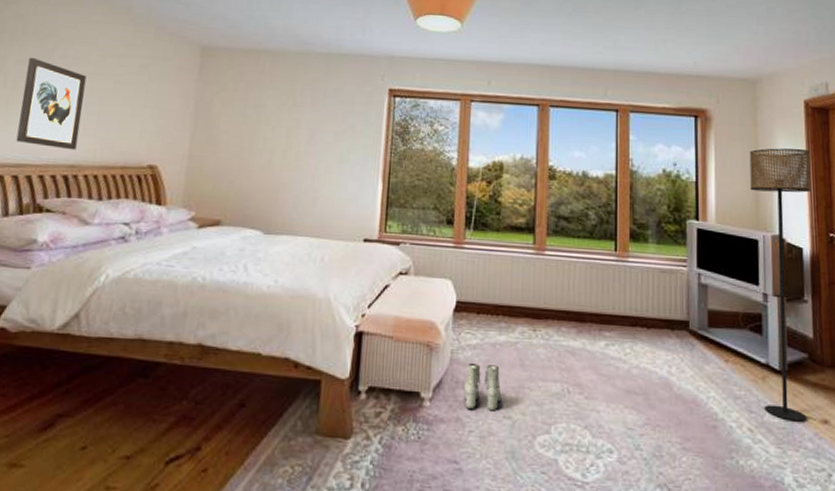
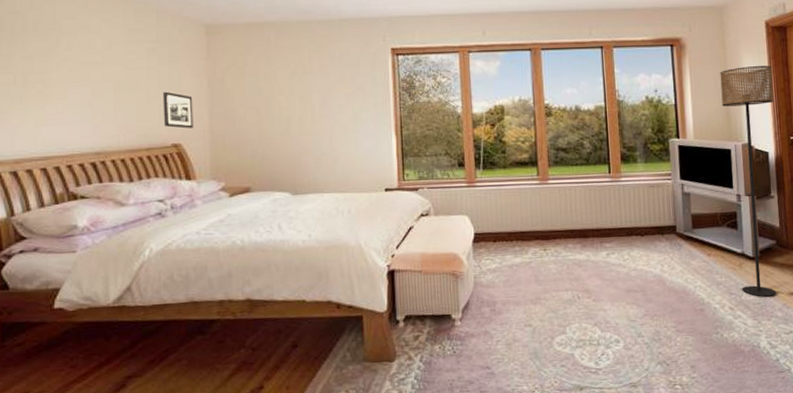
wall art: present [16,57,87,150] -> none [35,52,99,138]
picture frame: none [144,109,177,151] -> present [162,91,194,129]
boots: present [464,364,502,411] -> none [489,283,522,323]

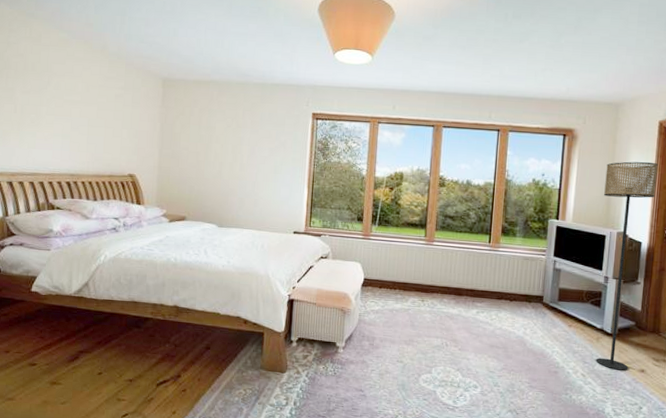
picture frame: present [162,91,194,129] -> none [124,130,148,163]

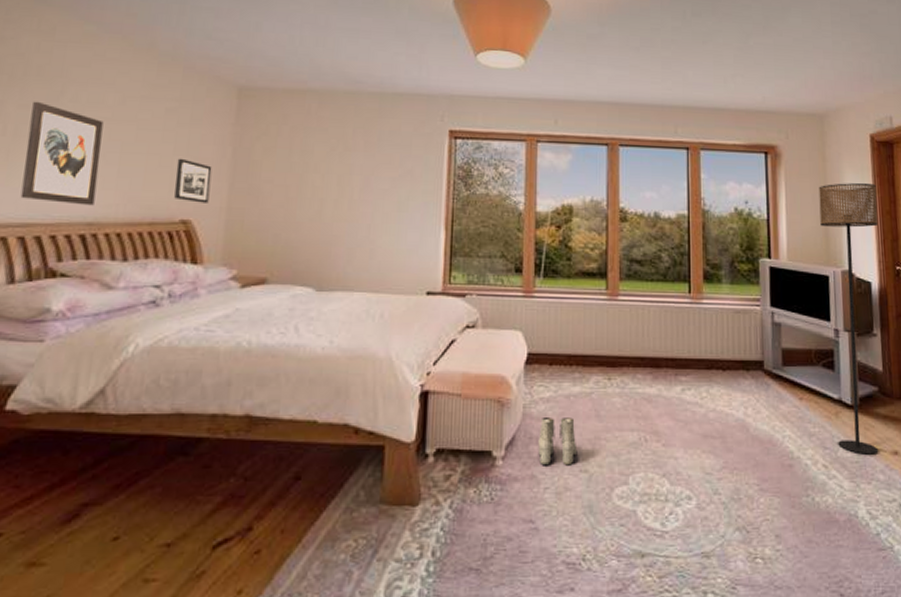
wall art: none [29,89,76,162] -> present [20,101,104,206]
picture frame: none [124,130,148,163] -> present [174,158,212,203]
boots: none [368,323,396,357] -> present [538,418,578,466]

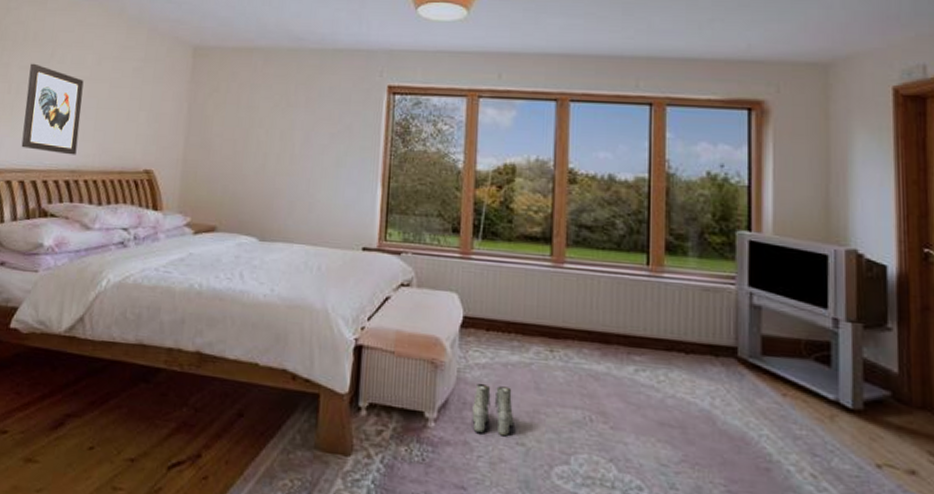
picture frame: present [174,158,212,203] -> none [139,113,171,155]
floor lamp: present [818,182,879,455] -> none [818,145,901,471]

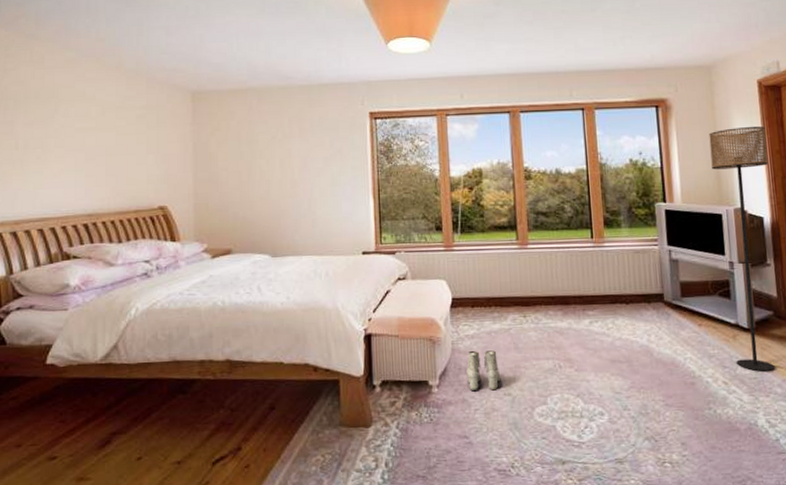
wall art: present [21,63,84,155] -> none [35,119,91,201]
floor lamp: none [818,145,901,471] -> present [709,126,776,371]

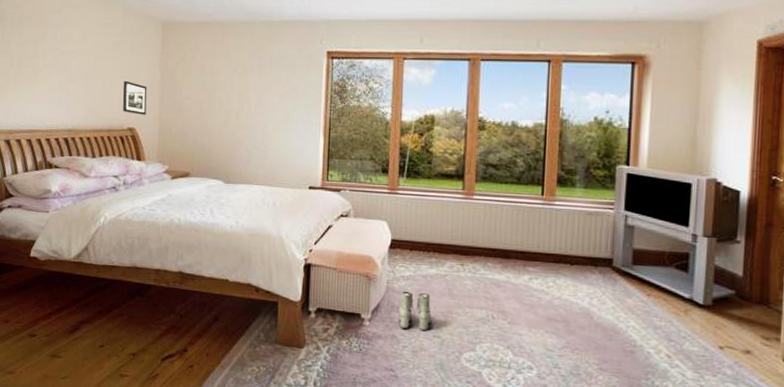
picture frame: none [150,155,179,192] -> present [122,80,147,115]
floor lamp: present [709,126,776,371] -> none [684,91,759,351]

